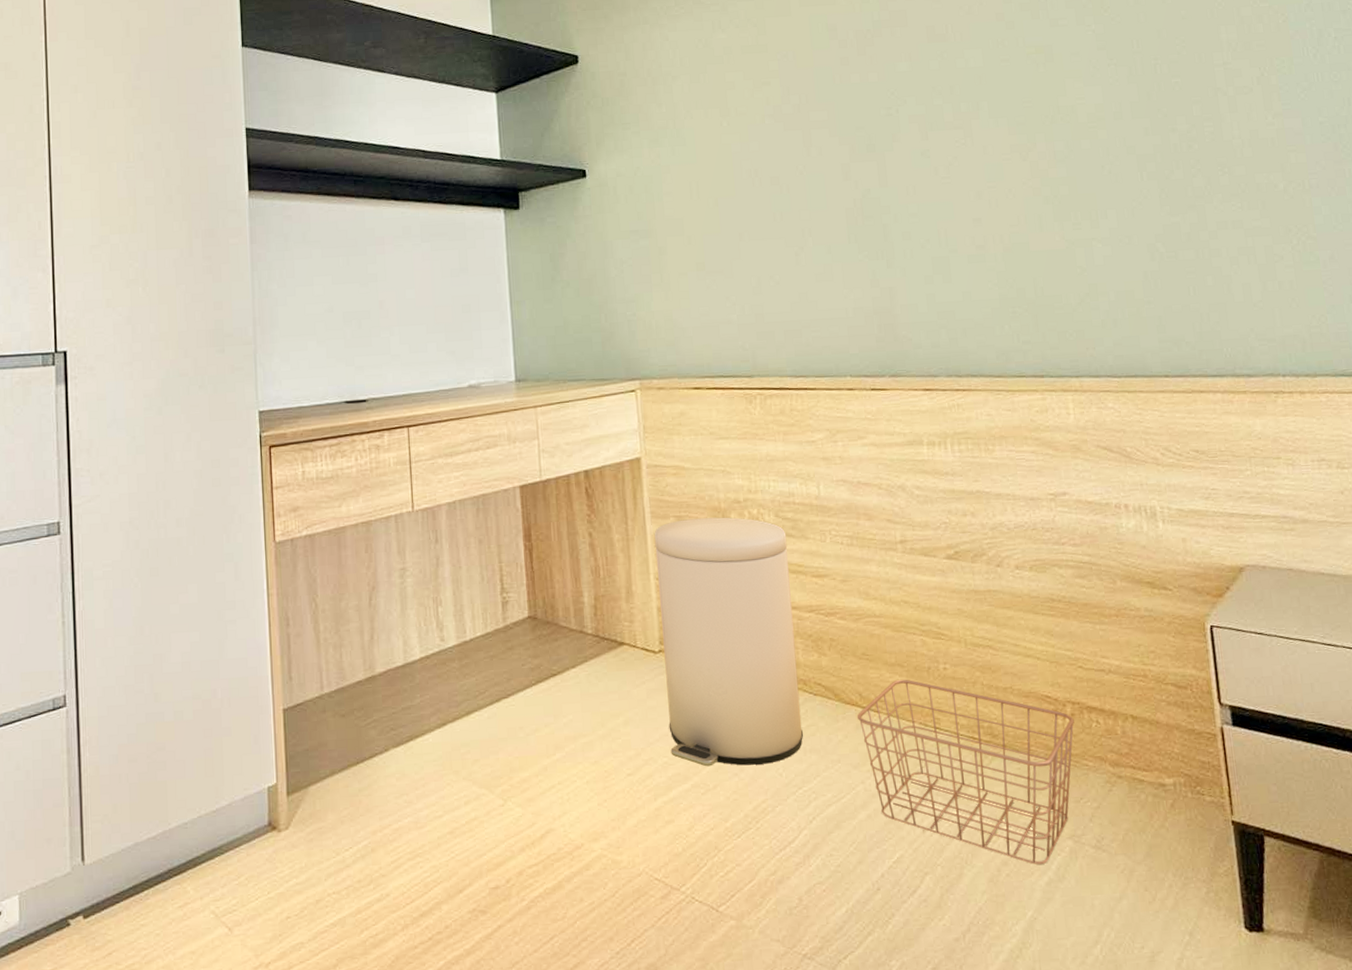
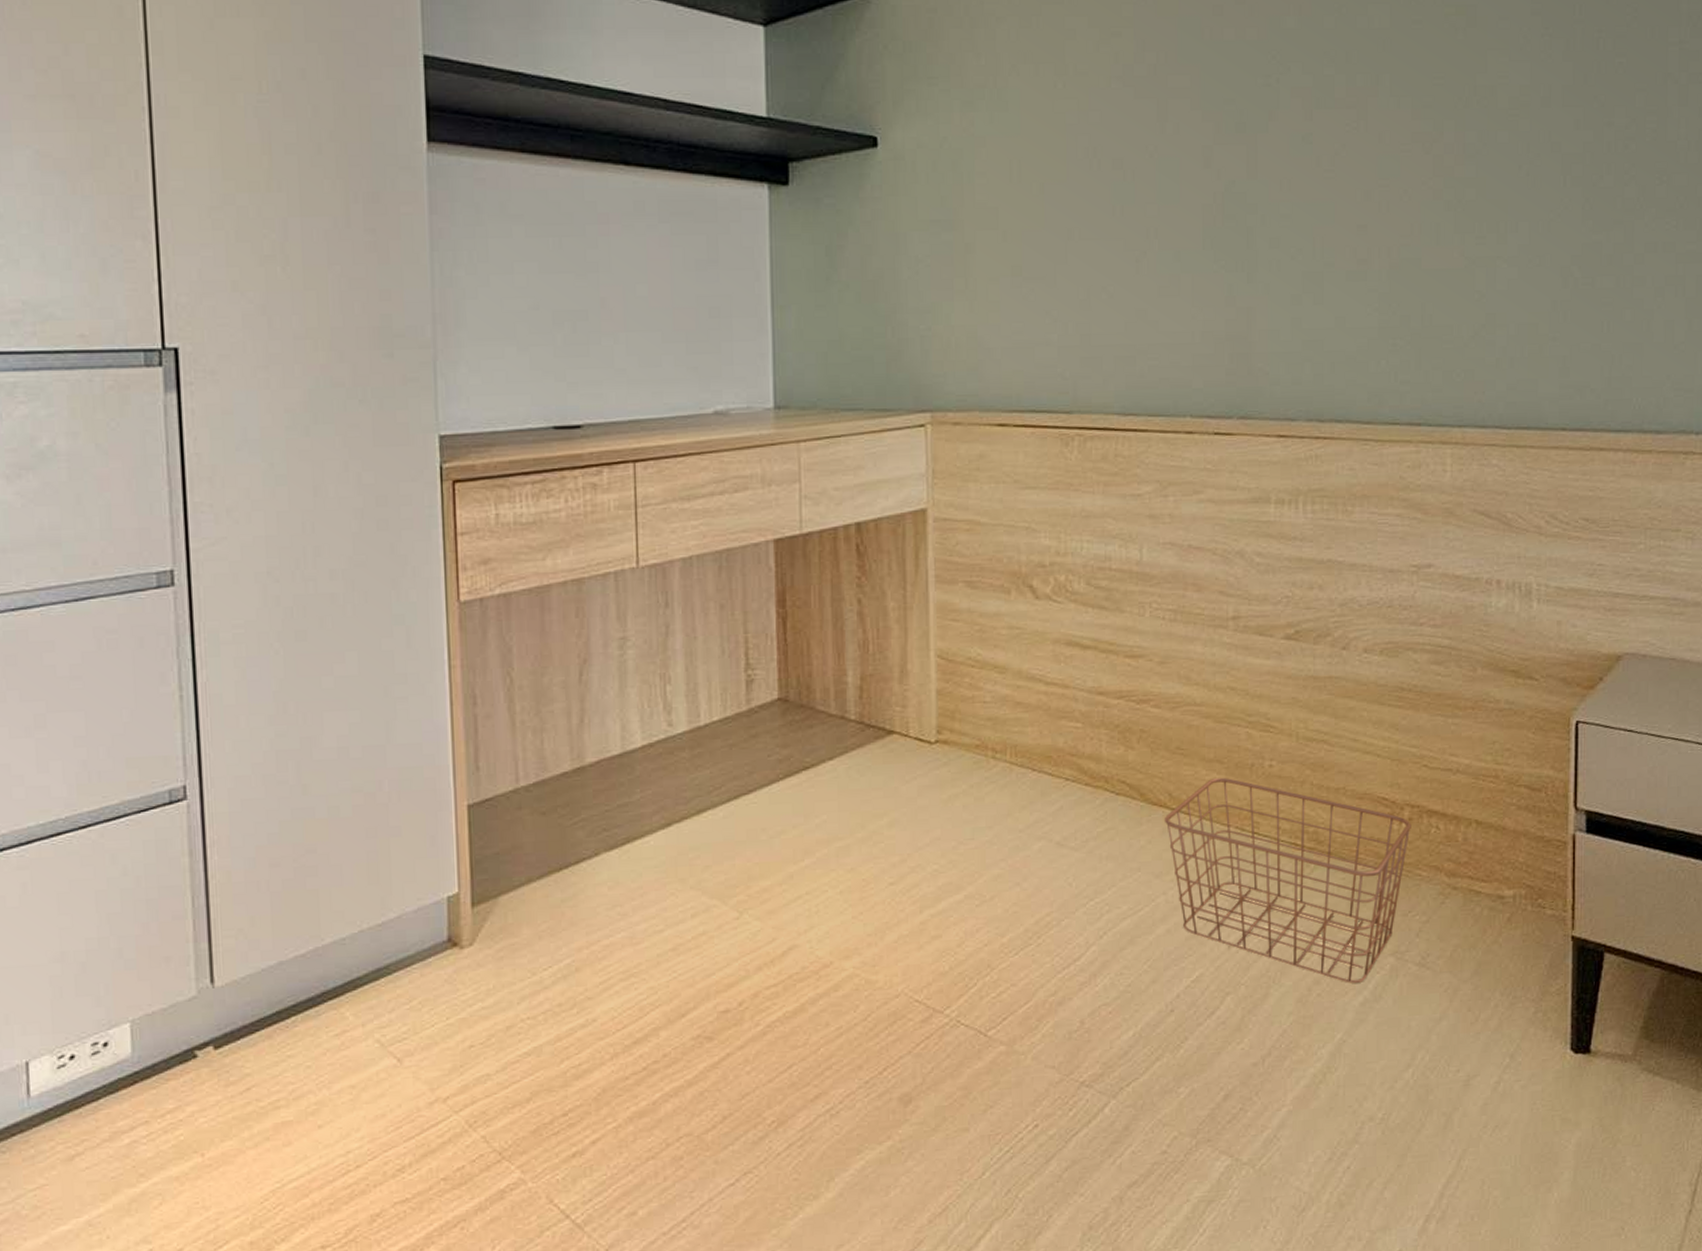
pedal bin: present [654,517,803,767] -> none [938,584,1099,875]

